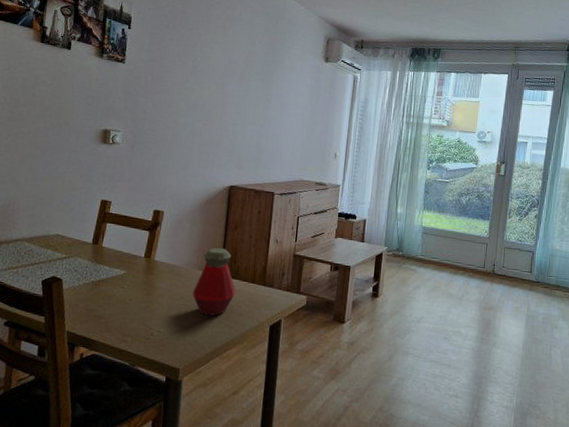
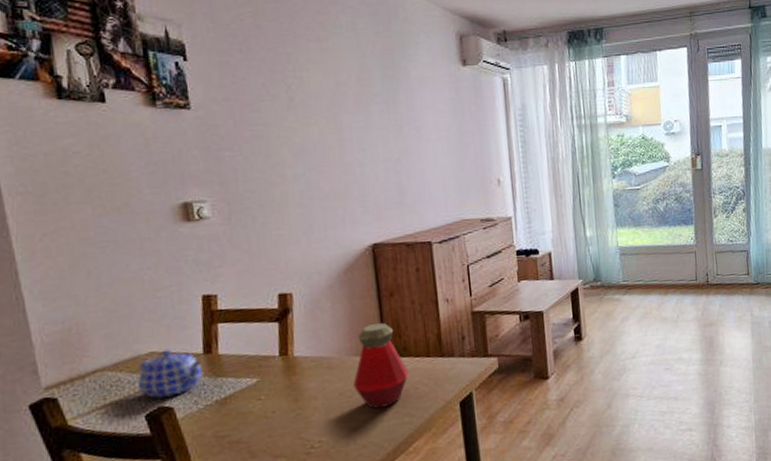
teapot: none [42,234,89,271] -> present [137,348,204,399]

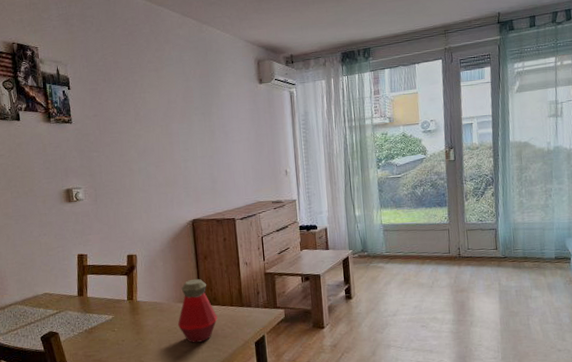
teapot: present [137,348,204,399] -> none [36,291,78,326]

